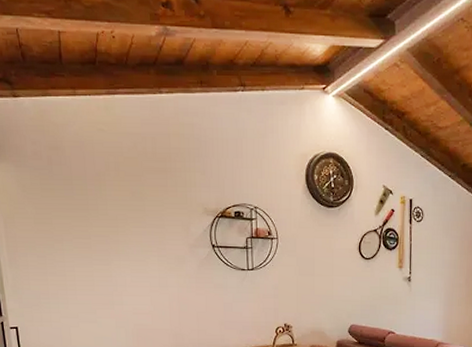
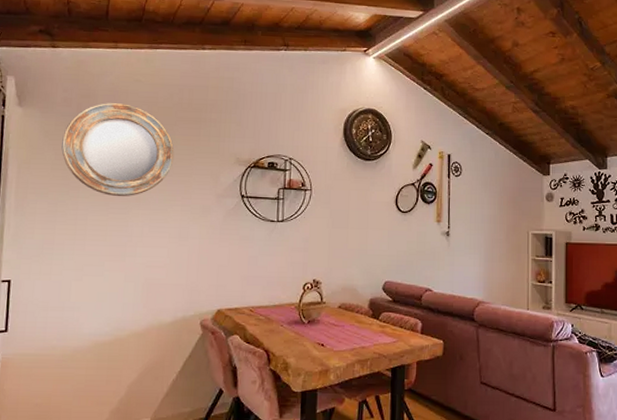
home mirror: none [39,154,146,249] -> present [61,103,174,197]

